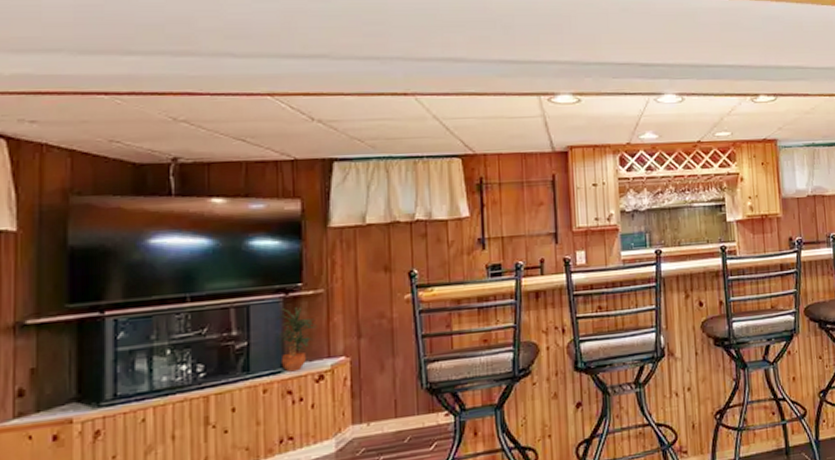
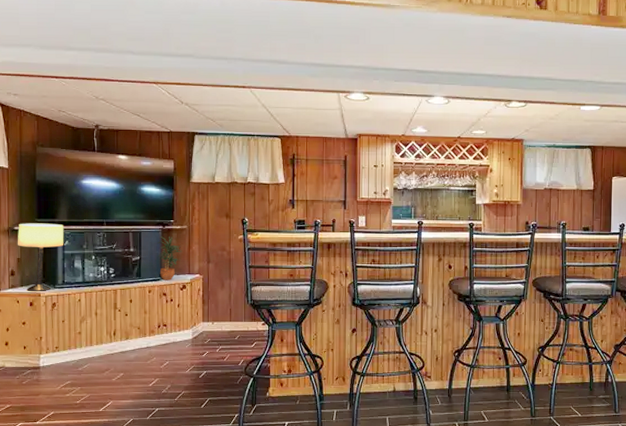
table lamp: none [30,308,117,419] -> present [17,223,64,292]

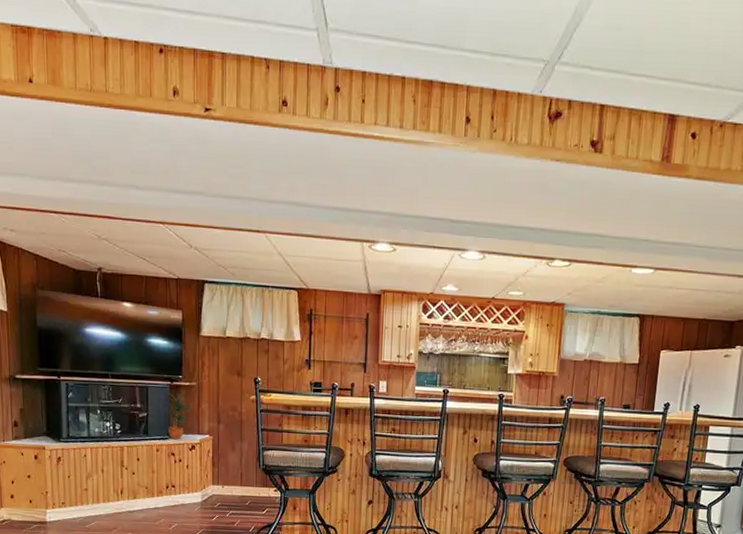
table lamp: present [17,223,64,292] -> none [19,371,68,445]

